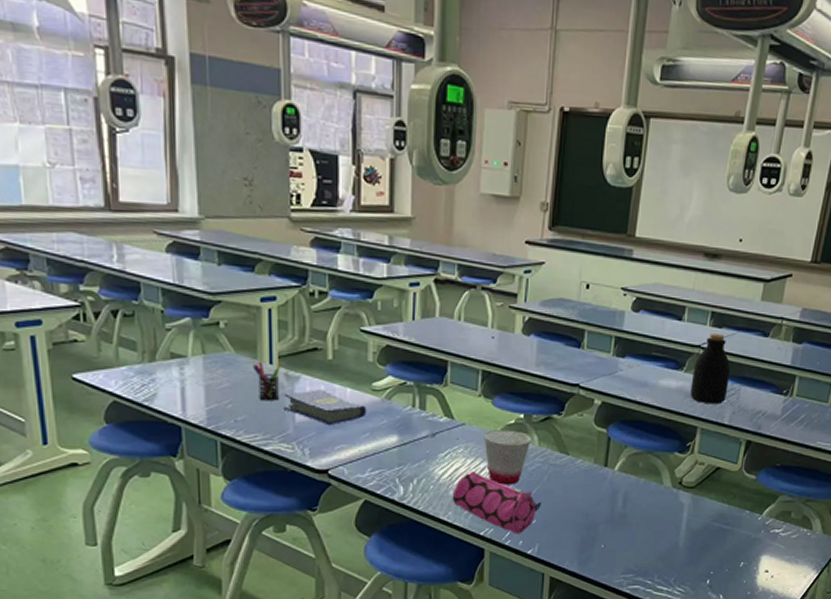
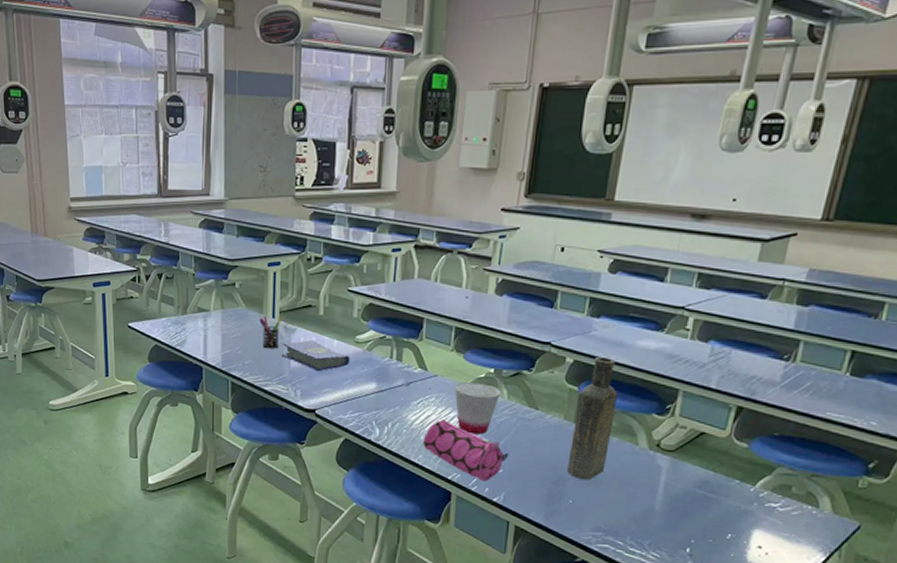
bottle: none [598,397,643,522] -> present [567,356,617,480]
bottle: present [690,332,731,405] -> none [671,294,720,368]

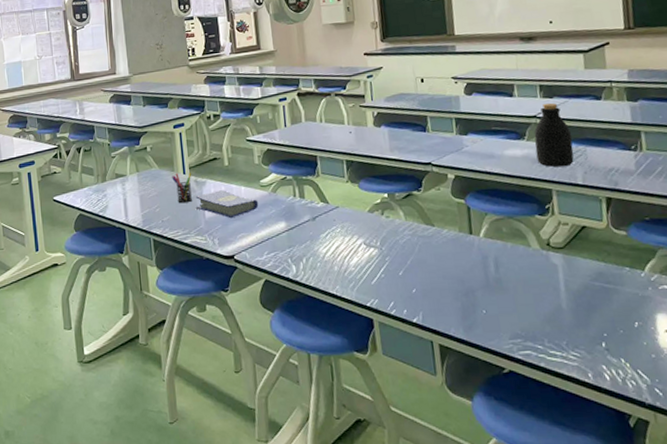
pencil case: present [422,419,508,482] -> none [337,248,418,304]
cup: present [454,382,501,435] -> none [356,208,398,258]
bottle: present [567,356,617,480] -> none [467,169,507,288]
bottle: none [671,294,720,368] -> present [534,103,574,167]

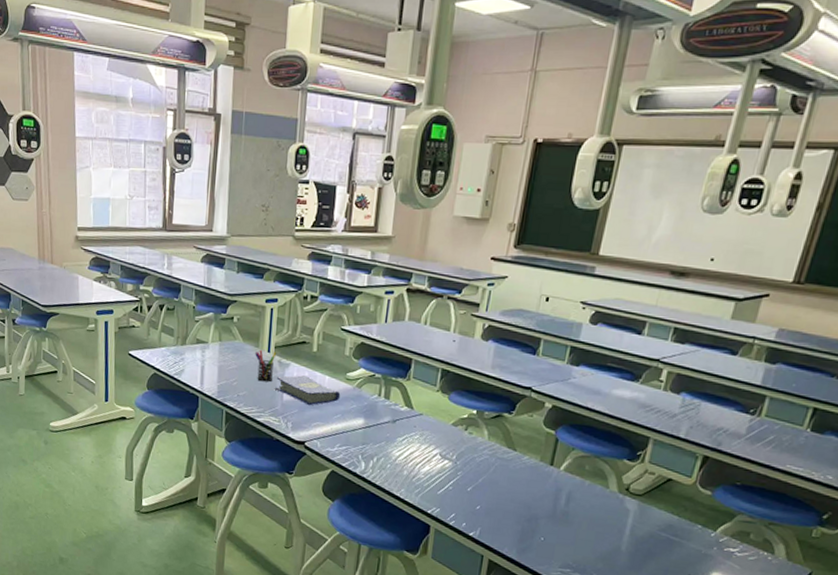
bottle: present [534,103,574,167] -> none [644,348,692,418]

